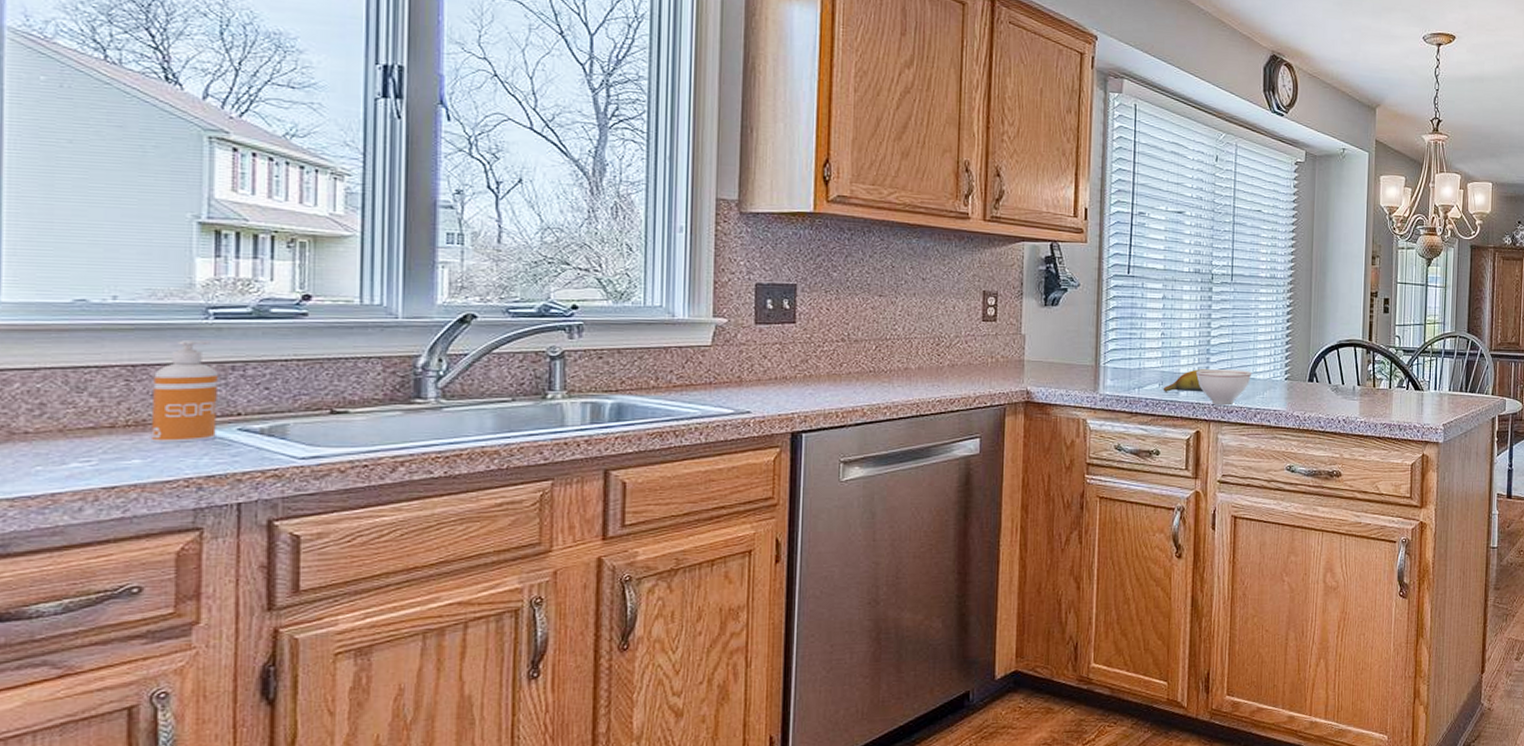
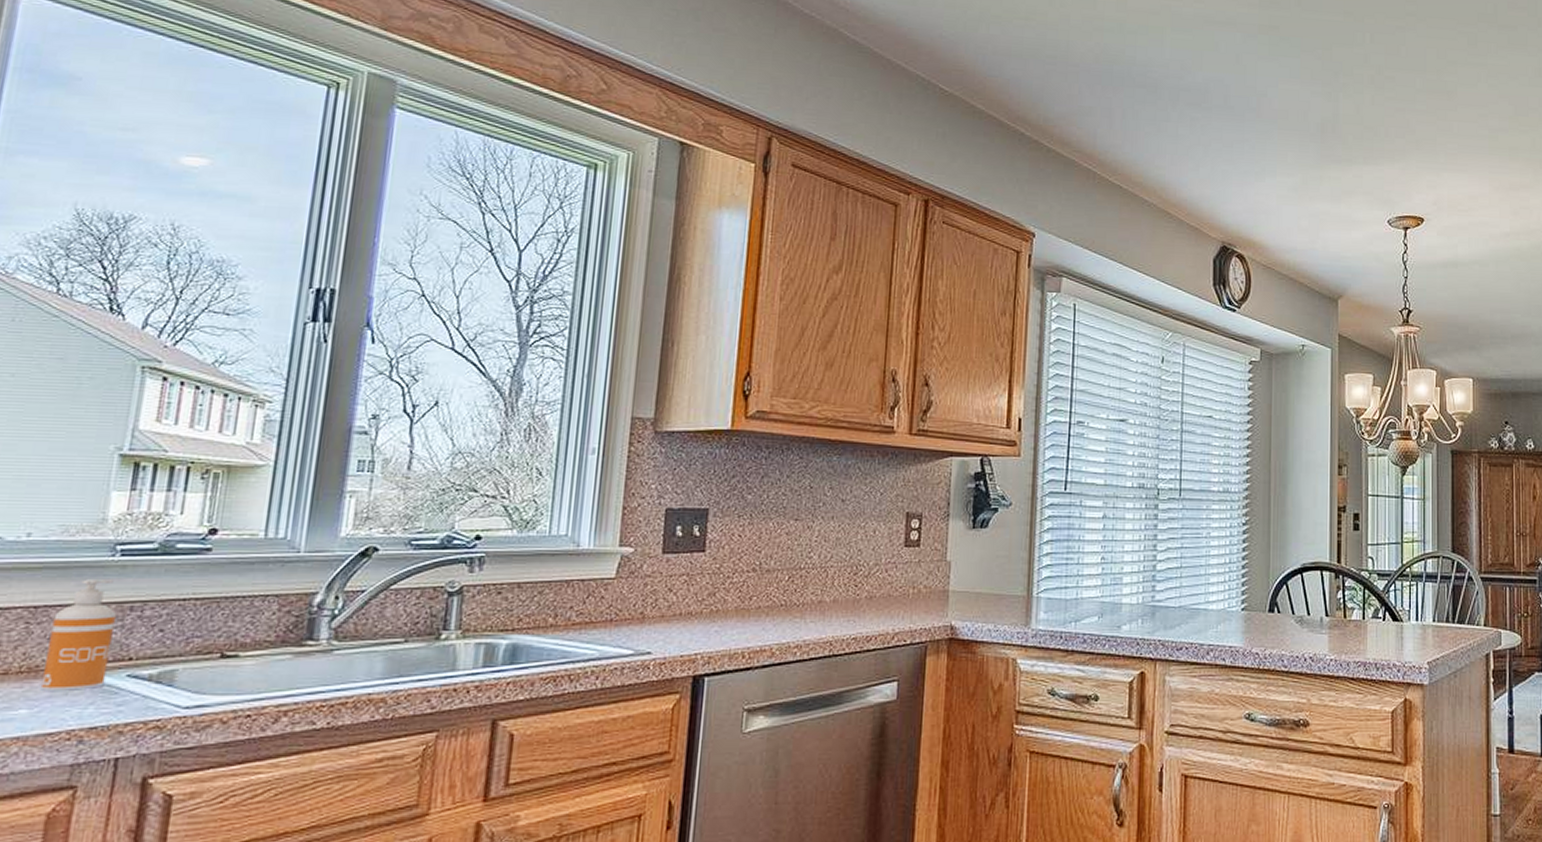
fruit: present [1163,369,1210,392] -> none [1102,599,1156,626]
bowl: present [1195,369,1252,406] -> none [1139,599,1204,641]

